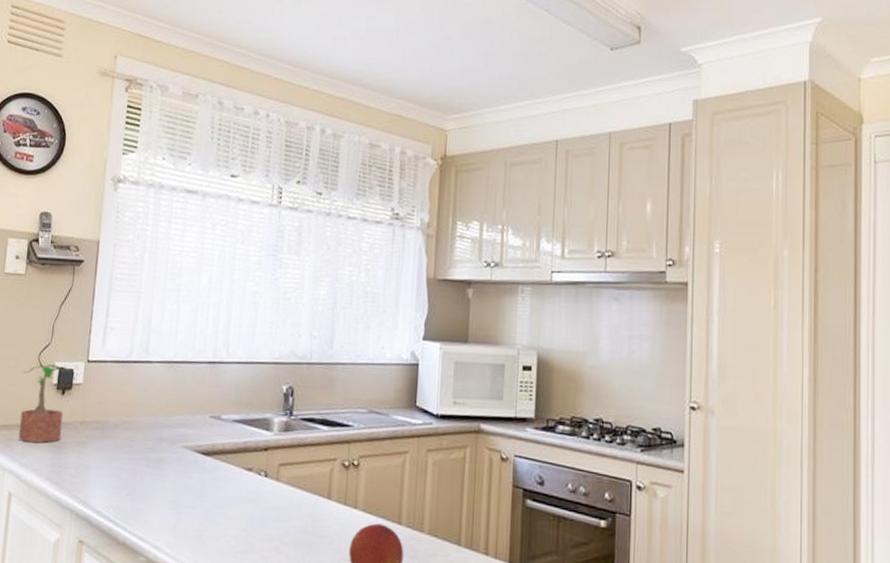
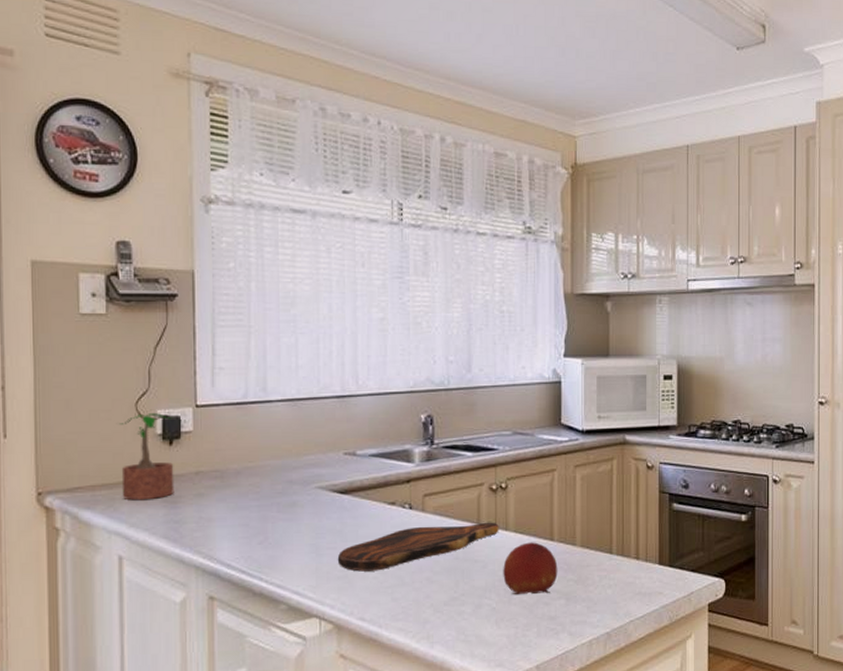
cutting board: none [194,495,349,535] -> present [337,522,499,572]

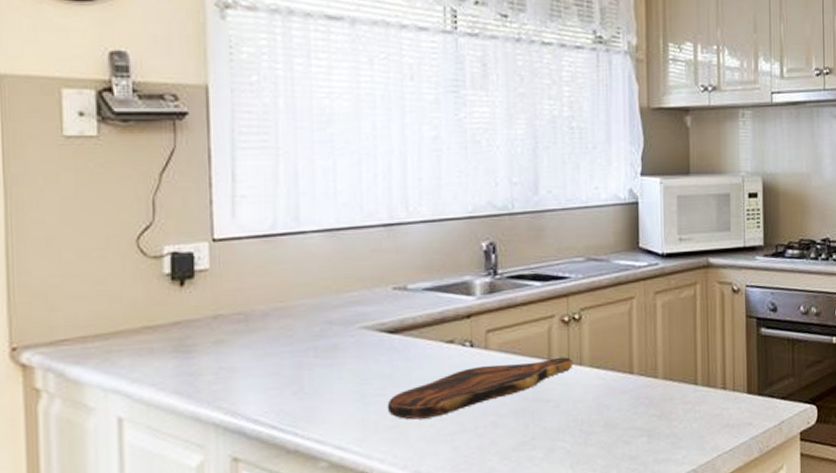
potted plant: present [119,413,174,501] -> none [116,250,187,352]
fruit: present [503,542,558,595] -> none [578,376,639,436]

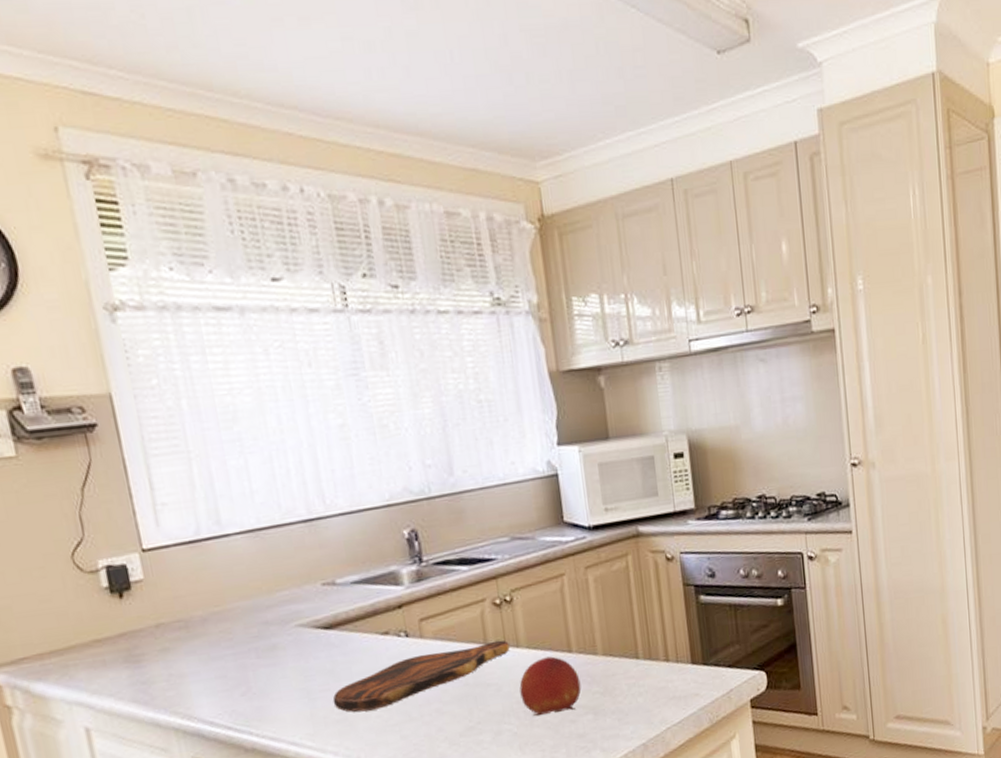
fruit: none [578,376,639,436] -> present [519,656,582,717]

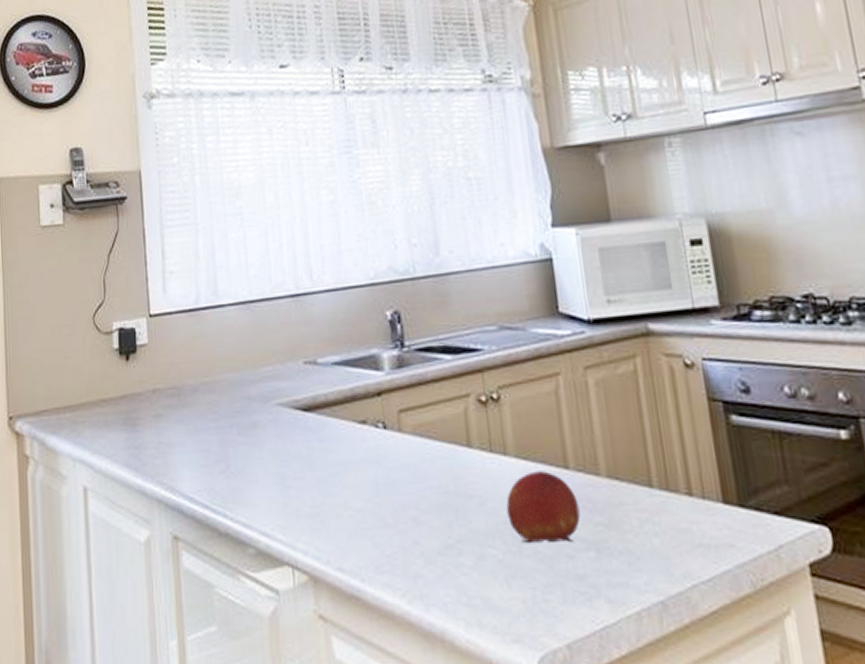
cutting board: present [332,640,510,713] -> none [306,444,496,509]

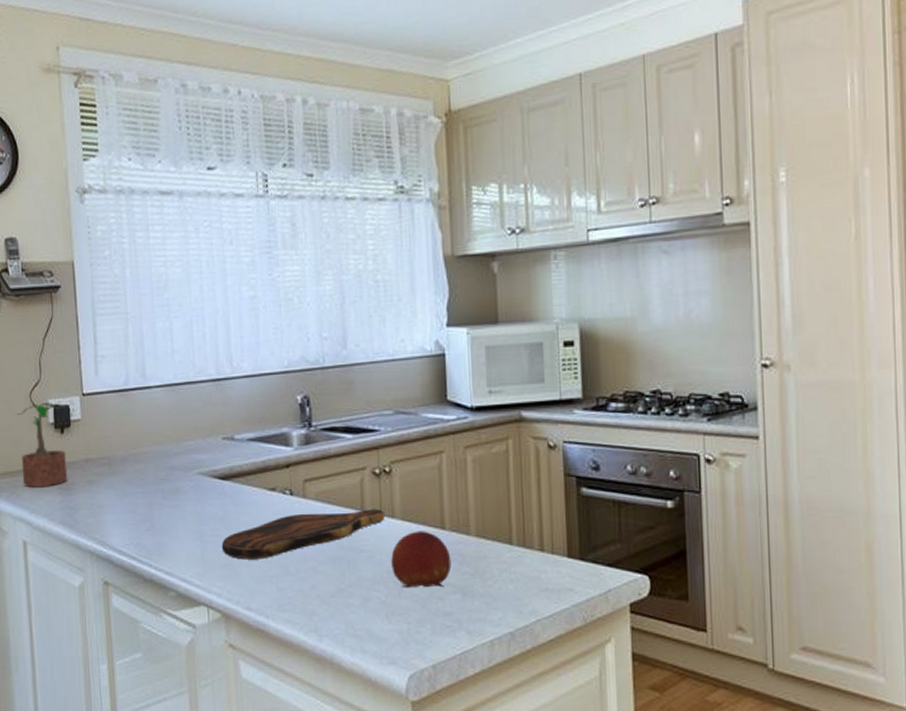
potted plant: none [79,326,133,424] -> present [17,403,68,488]
cutting board: none [306,444,496,509] -> present [221,508,385,560]

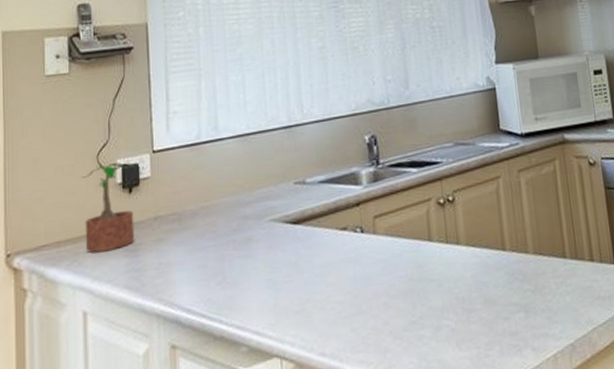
cutting board: present [221,508,385,560] -> none [294,237,451,304]
fruit: present [391,531,452,588] -> none [458,253,514,313]

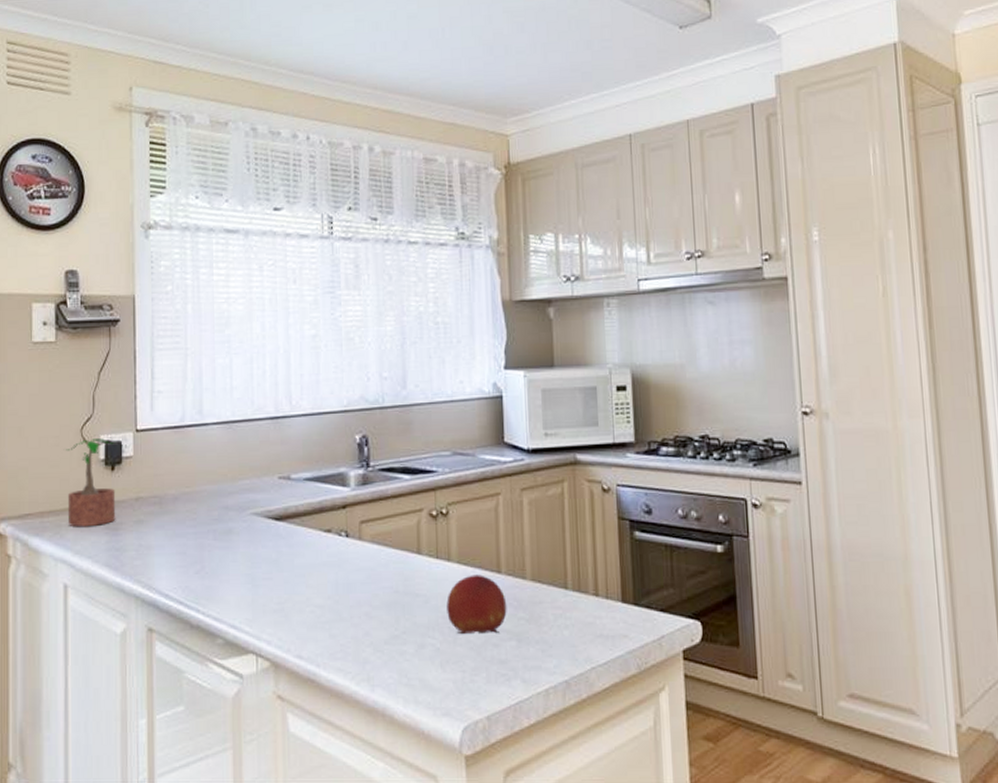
fruit: none [458,253,514,313] -> present [446,574,507,635]

